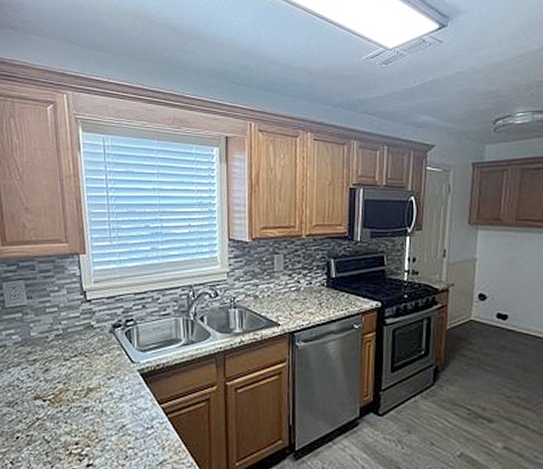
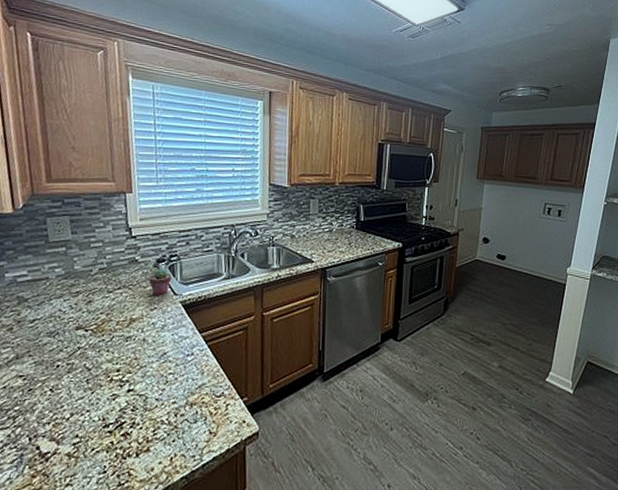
potted succulent: none [105,334,128,364] -> present [149,268,171,296]

